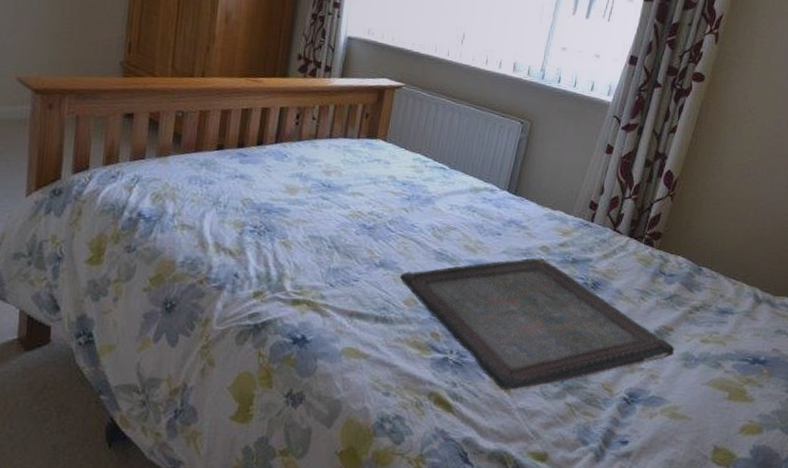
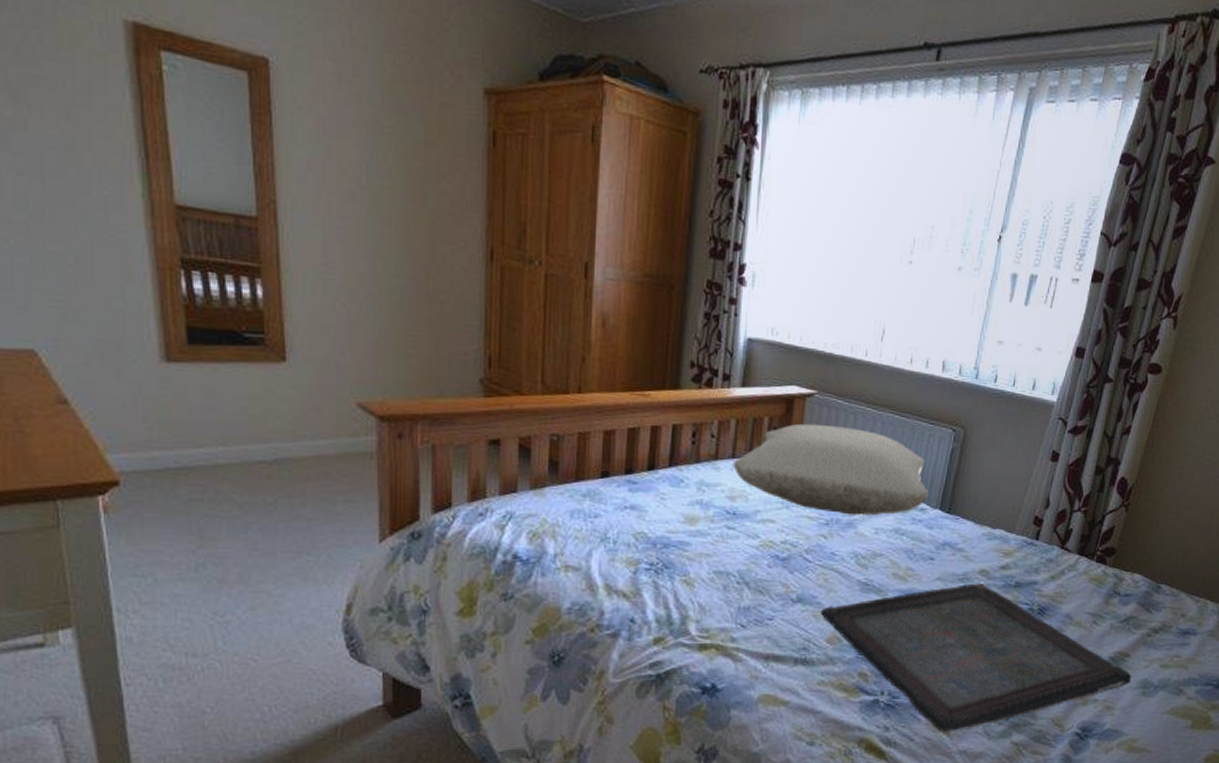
pillow: none [330,111,498,194] -> present [733,423,929,516]

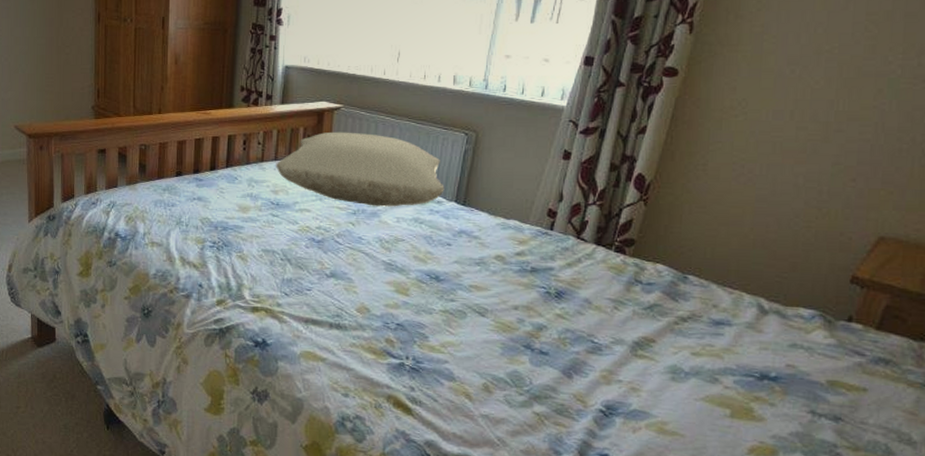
serving tray: present [821,583,1132,731] -> none [351,267,659,397]

